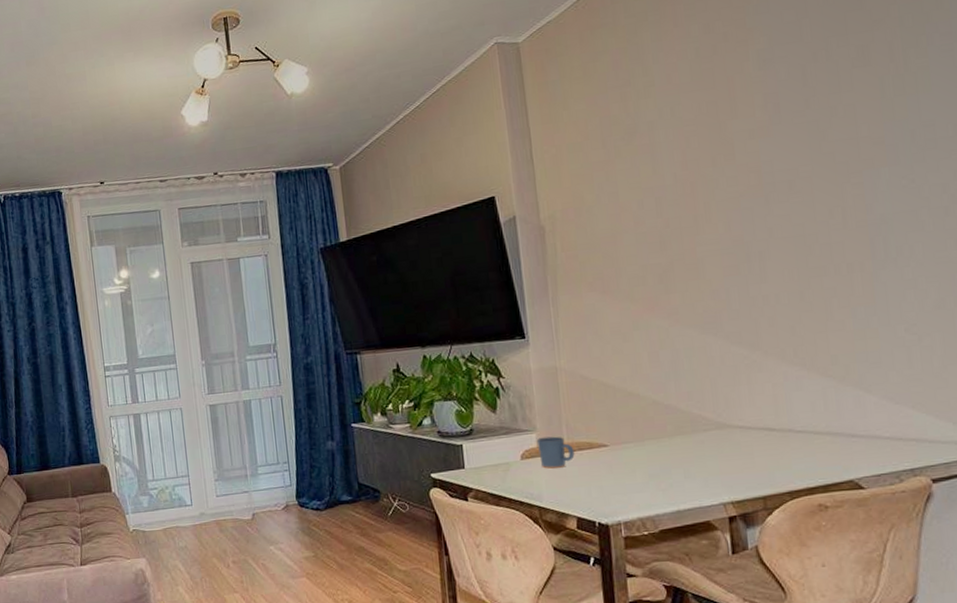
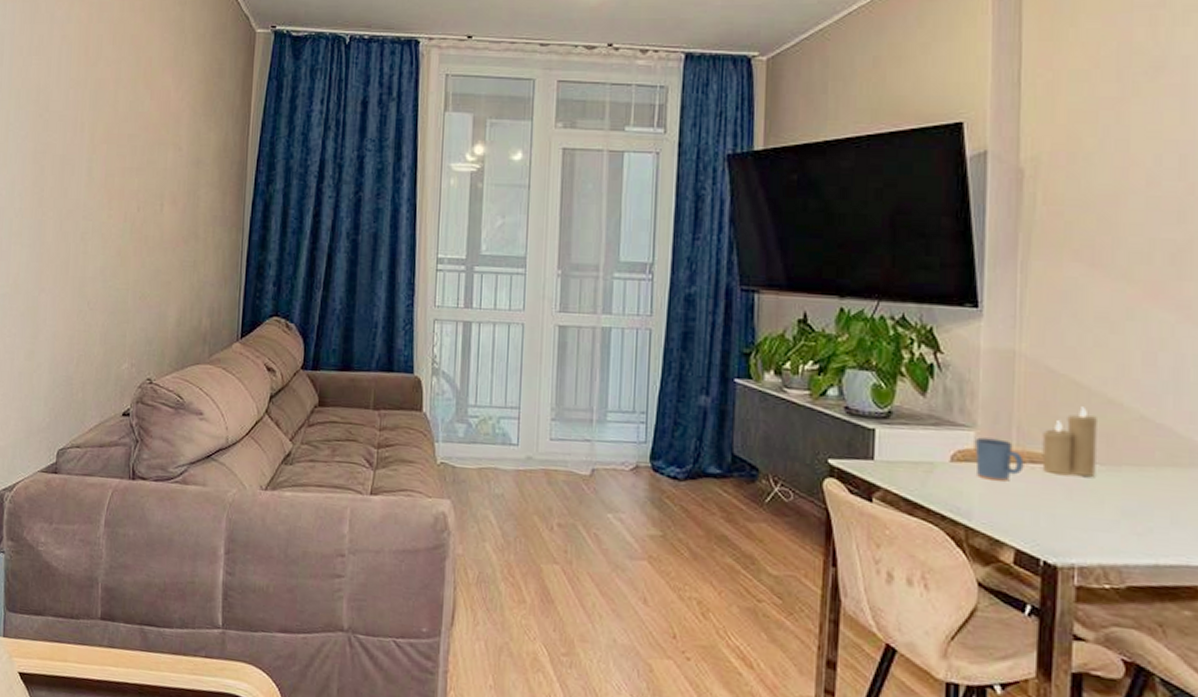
candle: none [585,401,627,456] -> present [1042,407,1097,477]

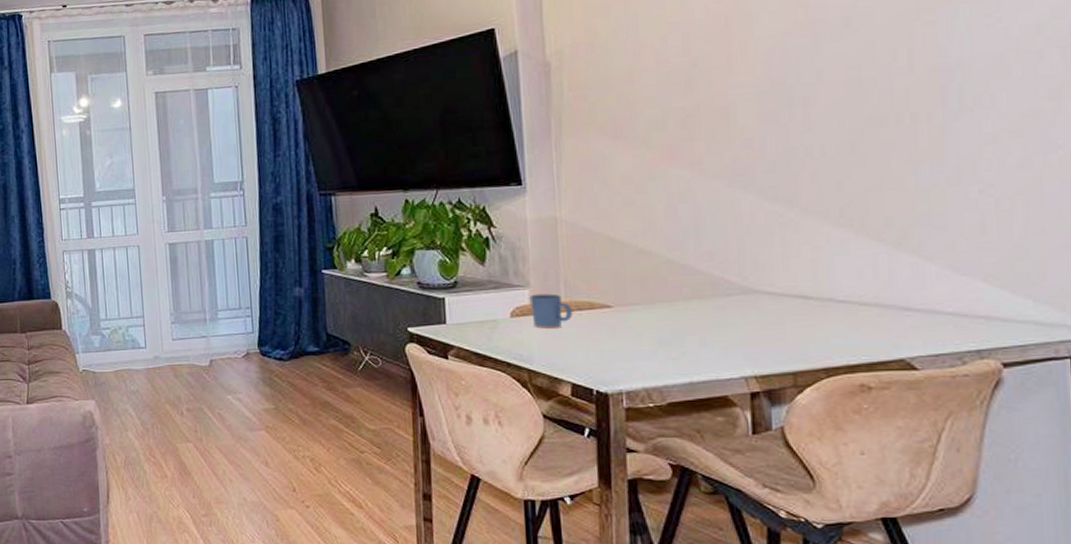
candle: present [1042,407,1097,477] -> none [586,258,634,318]

